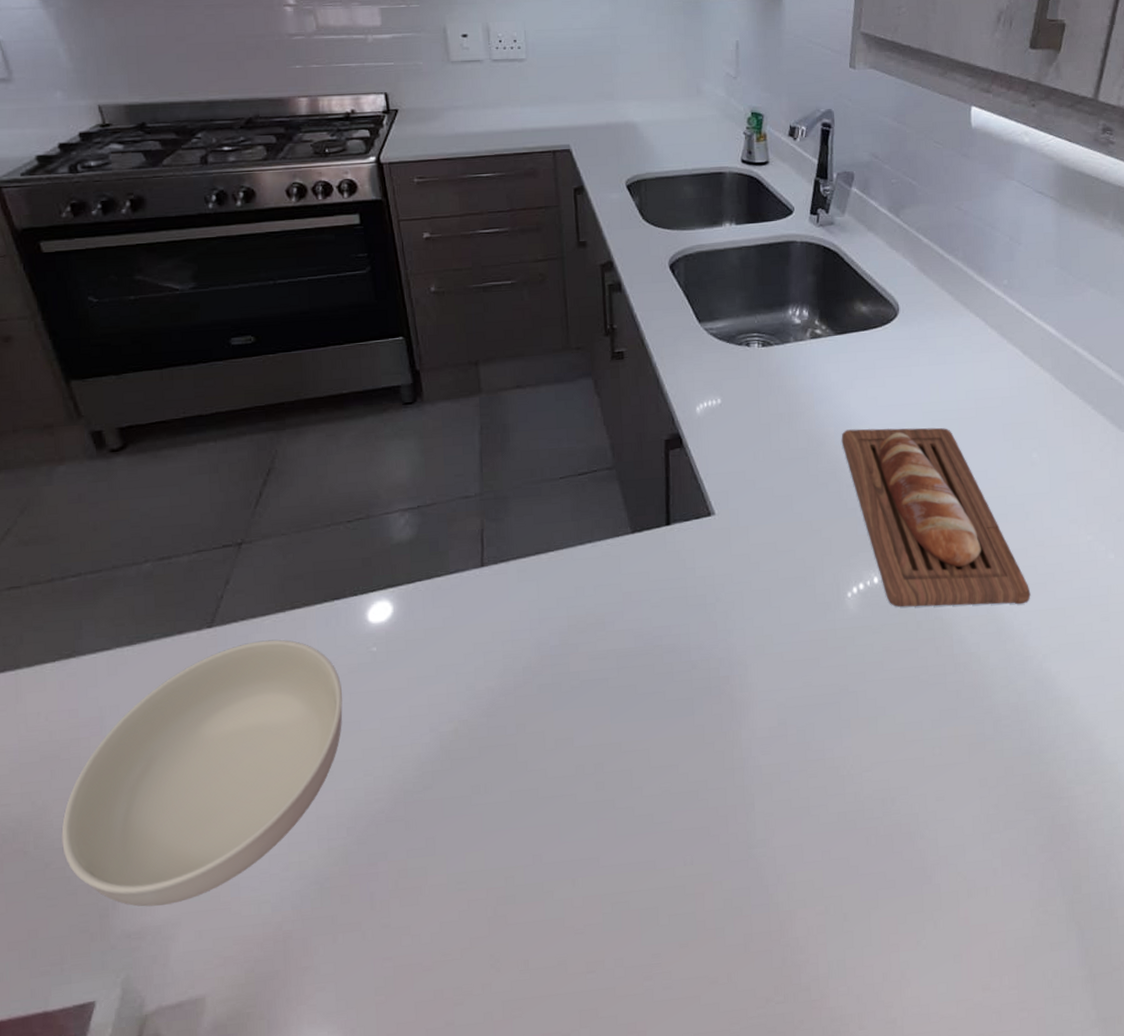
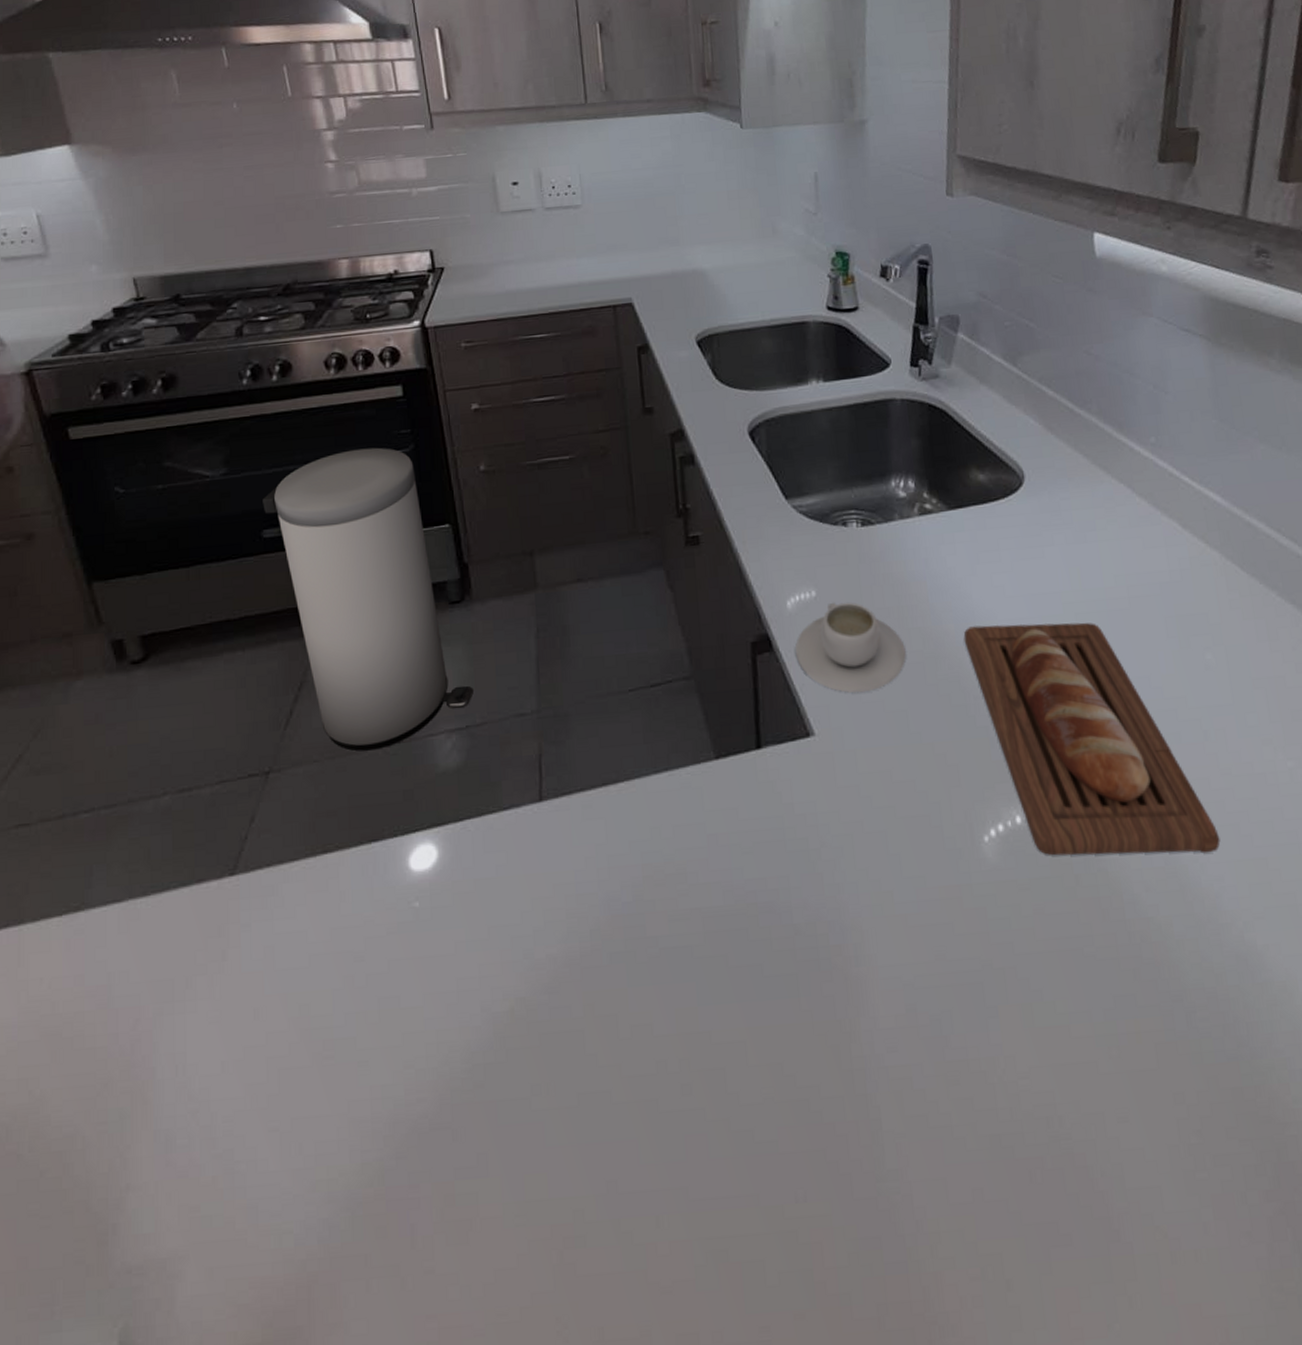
bowl: present [61,639,343,907] -> none [60,891,380,1233]
pedal bin: none [230,268,424,527] -> present [262,447,474,751]
teacup: none [701,408,793,482] -> present [795,602,906,693]

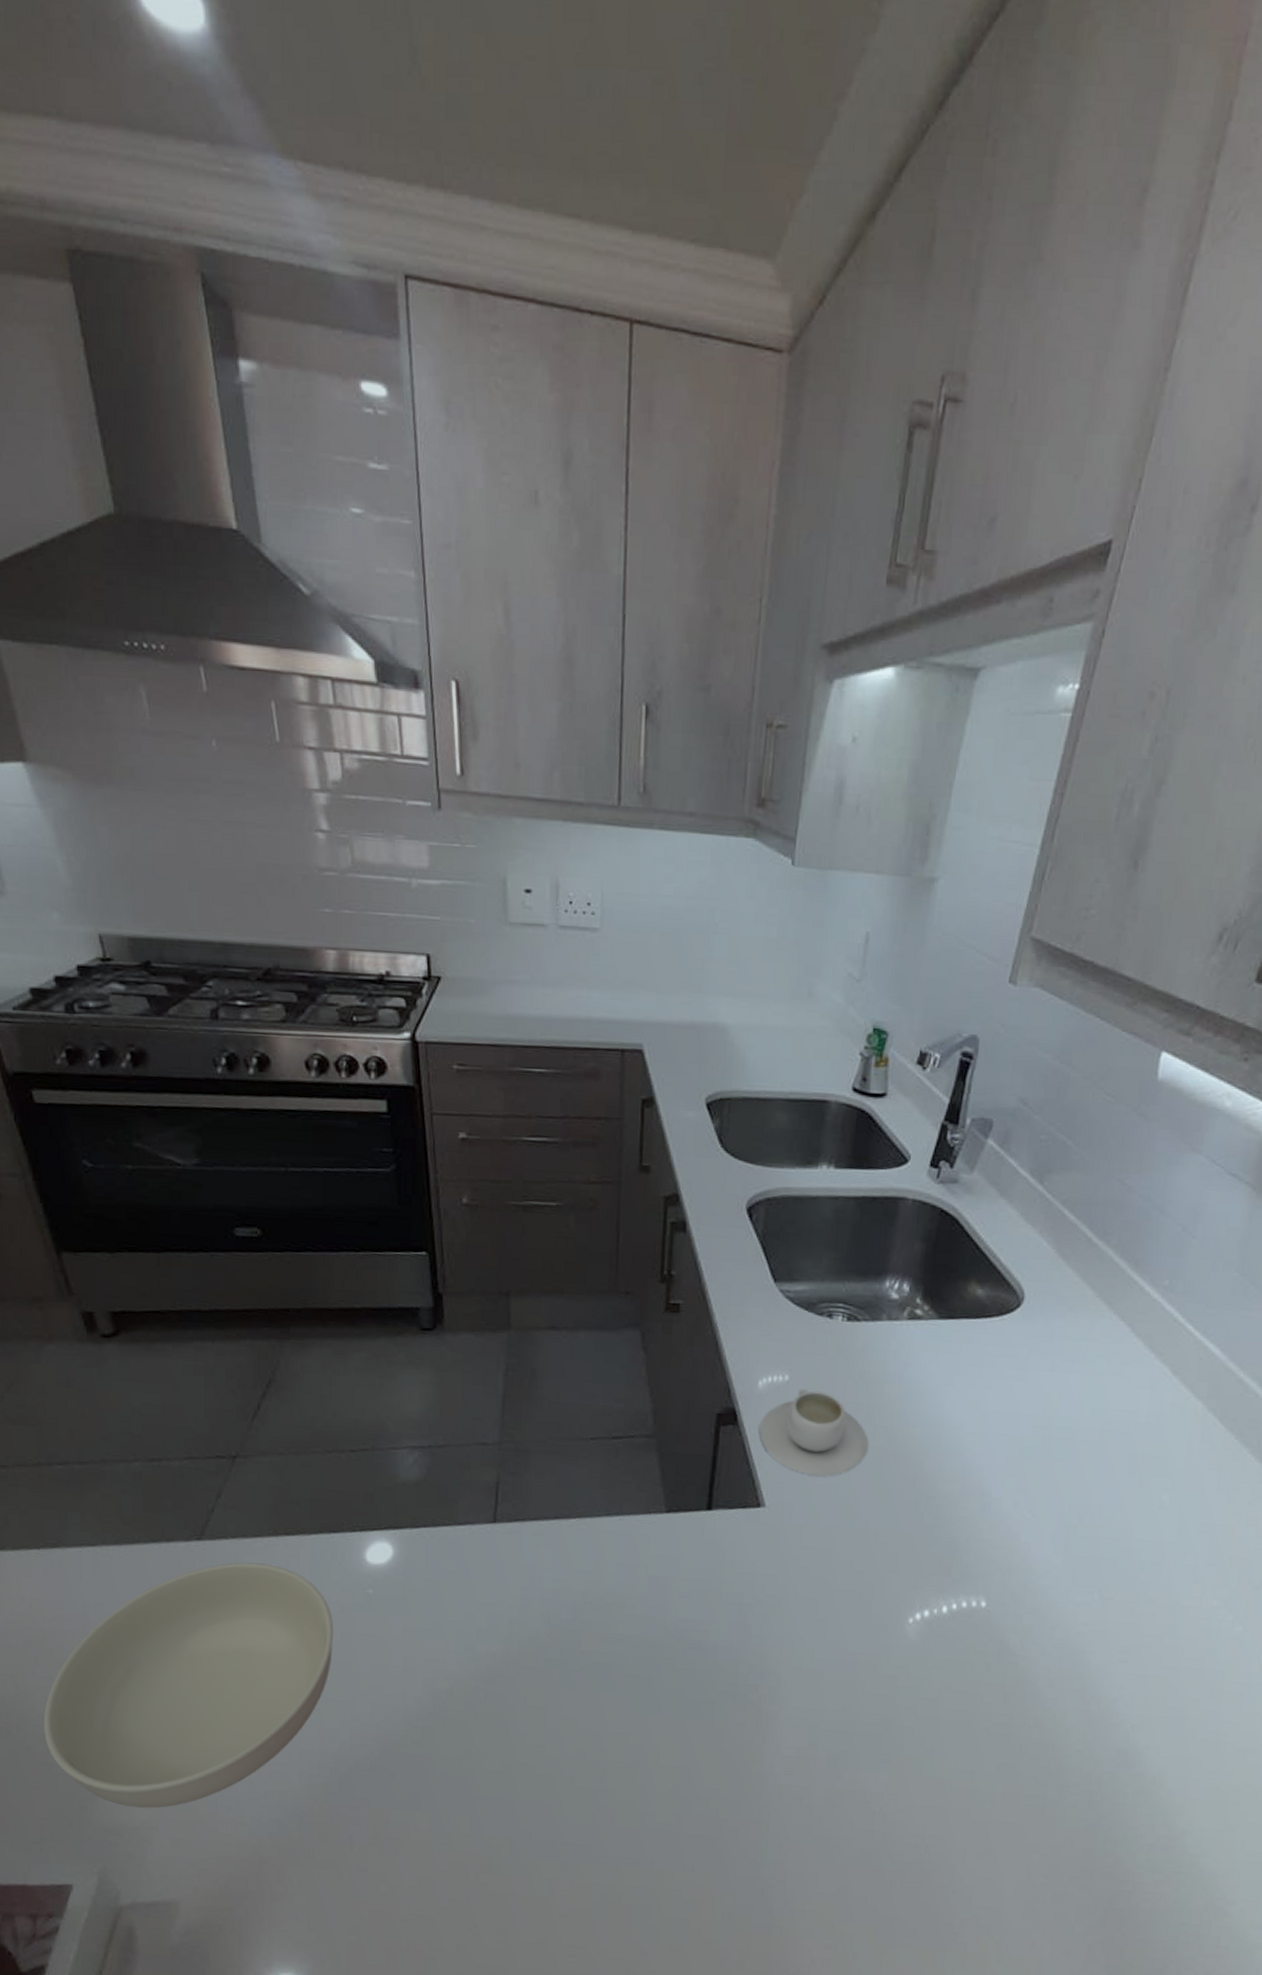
bowl: none [60,891,380,1233] -> present [43,1562,333,1809]
pedal bin: present [262,447,474,751] -> none [235,1160,438,1453]
bread loaf: present [963,622,1221,856] -> none [927,1433,1130,1665]

